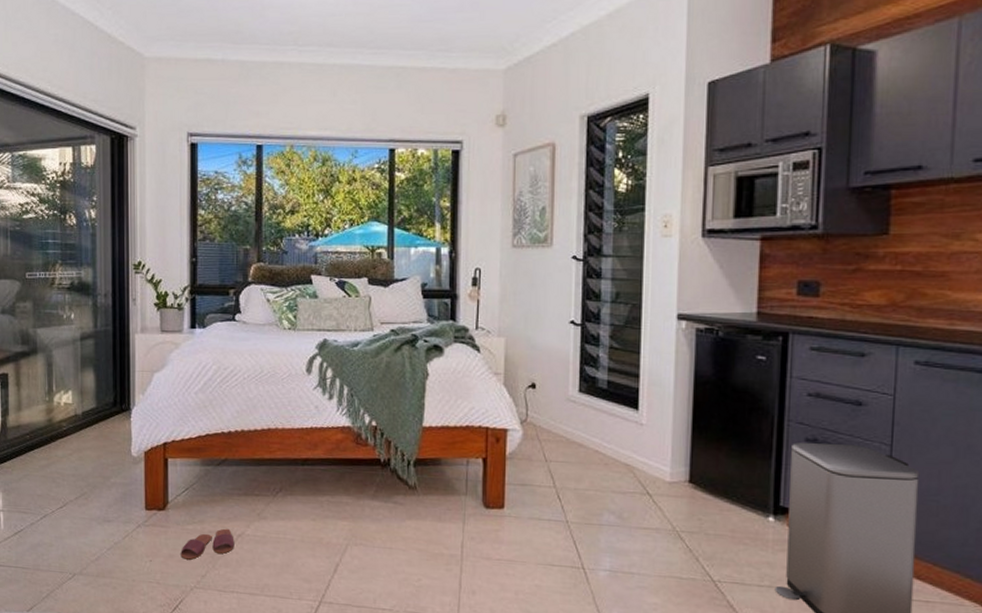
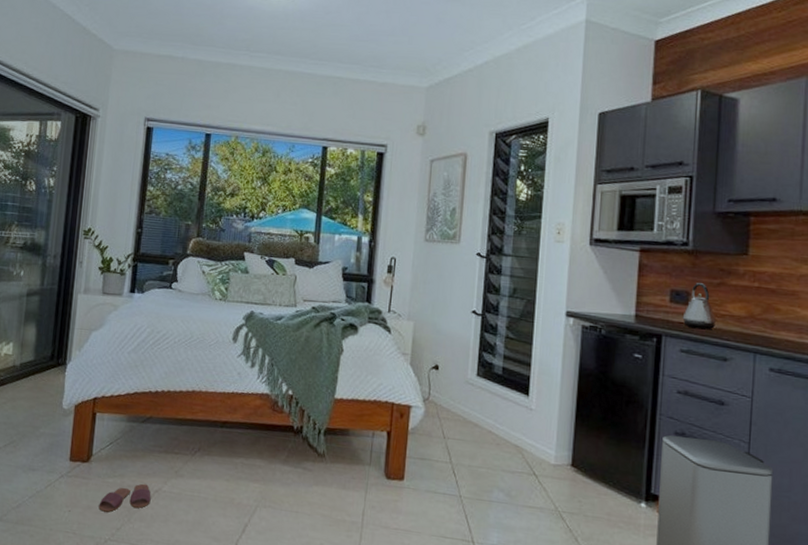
kettle: none [812,269,853,323] -> present [682,282,717,330]

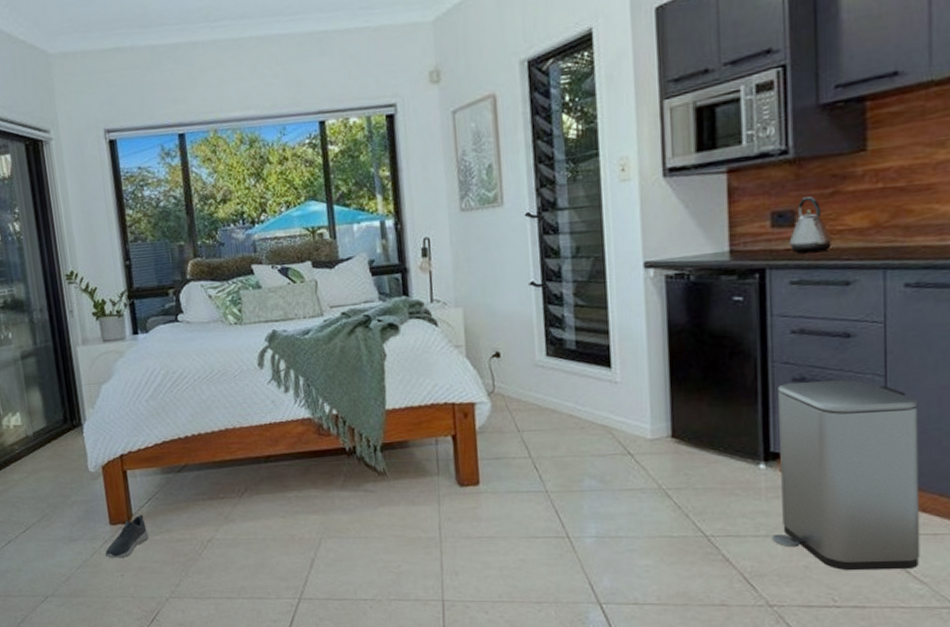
athletic shoe: none [59,455,103,495] -> present [105,514,149,559]
slippers: present [98,483,151,512] -> none [151,535,206,570]

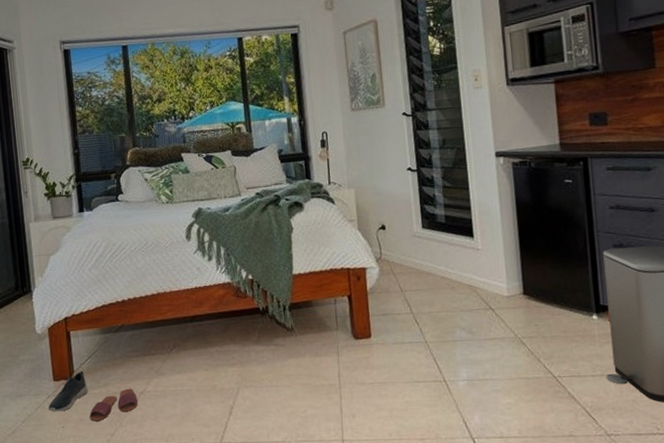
slippers: none [151,535,206,570] -> present [89,388,138,421]
kettle: present [789,195,833,254] -> none [603,101,636,146]

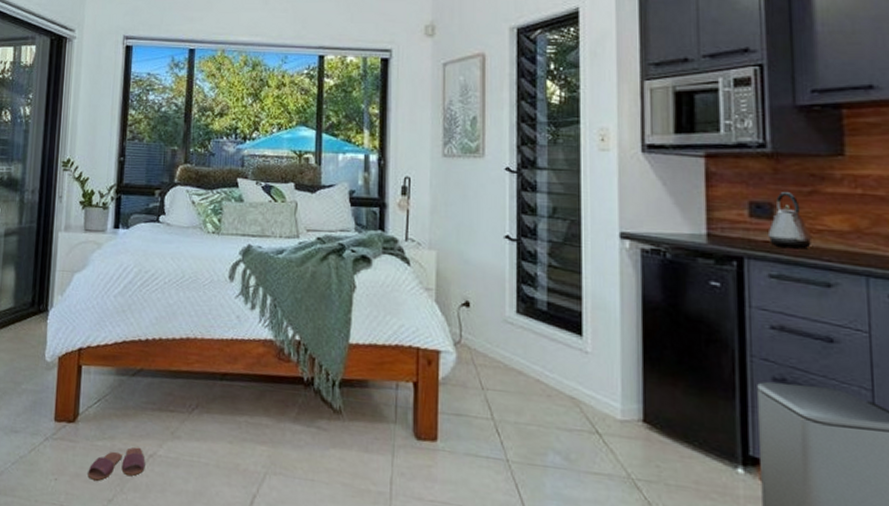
athletic shoe: present [48,370,88,412] -> none [44,414,91,461]
kettle: none [603,101,636,146] -> present [767,191,813,249]

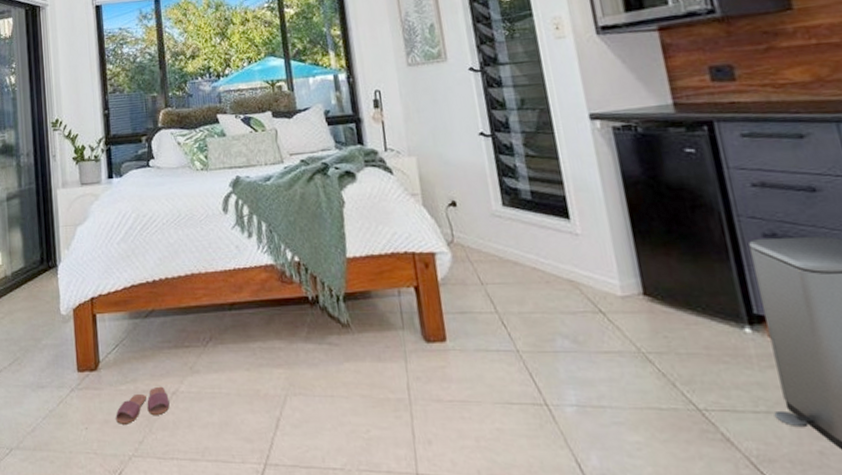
kettle: present [767,191,813,249] -> none [731,51,778,107]

